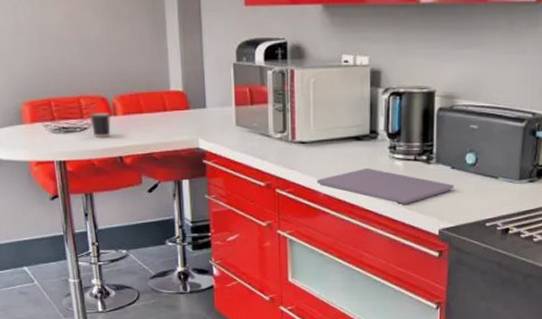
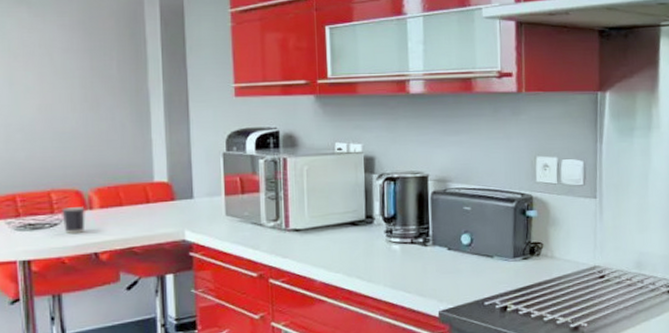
cutting board: present [316,169,454,204] -> none [312,253,452,288]

